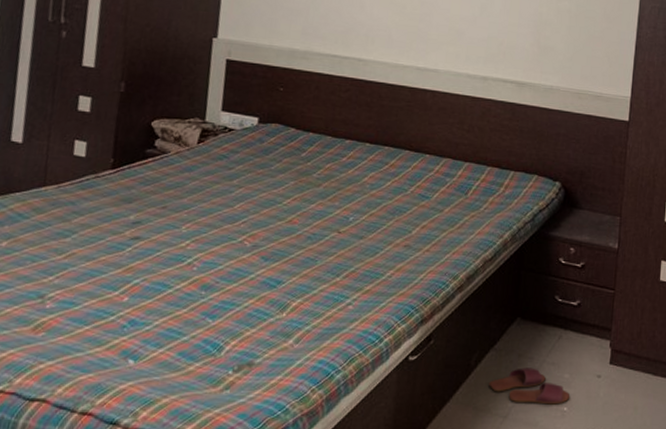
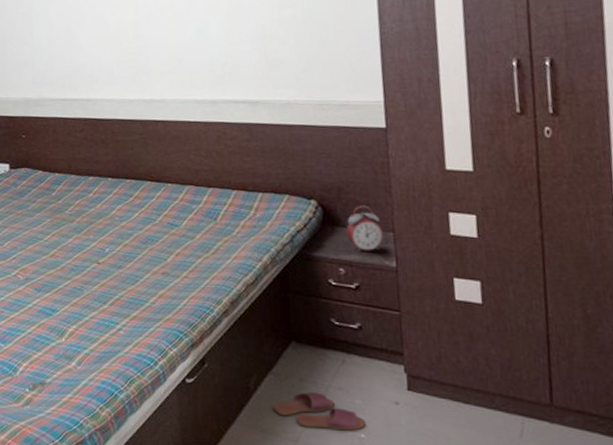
alarm clock: none [581,190,613,233] -> present [346,205,384,251]

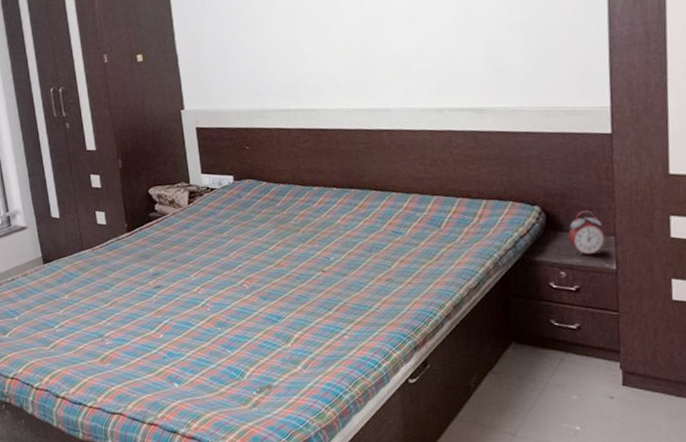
slippers: present [272,392,365,431] -> none [492,389,581,424]

